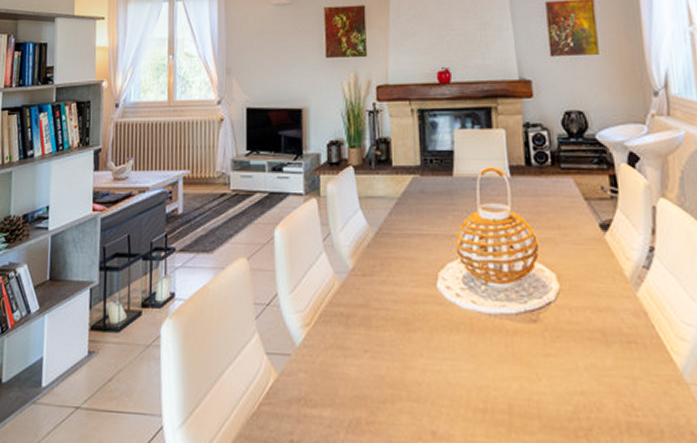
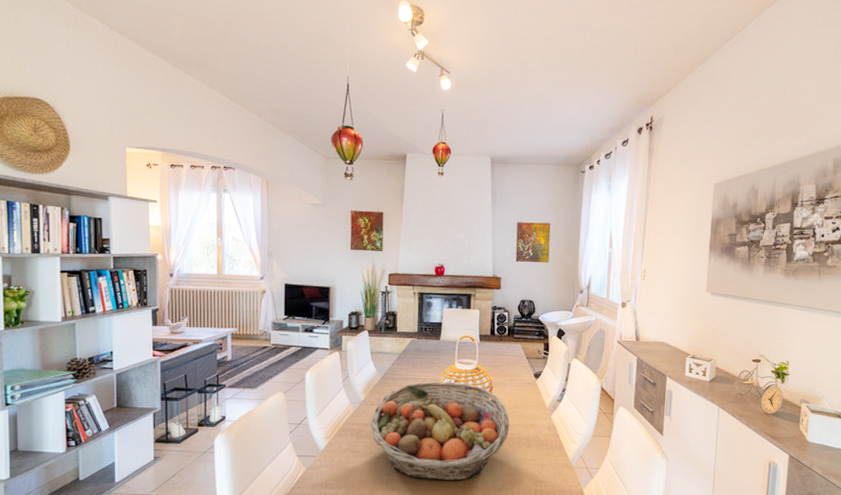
fruit basket: none [363,239,572,402] -> present [370,382,510,481]

